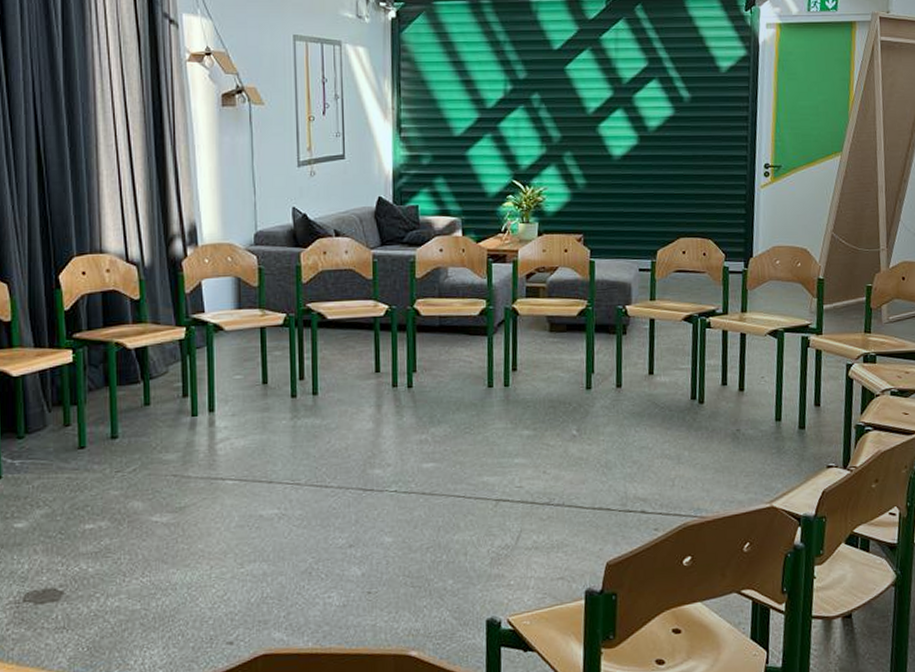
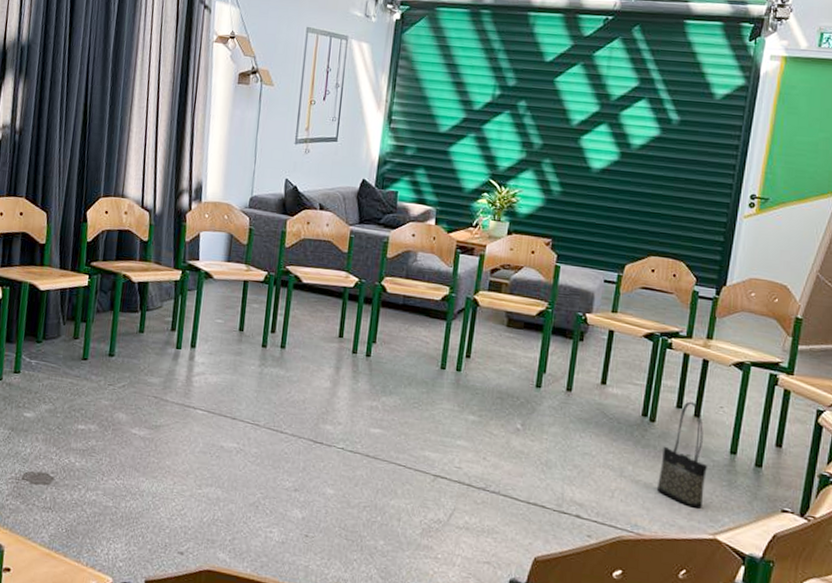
tote bag: none [713,377,757,481] -> present [656,401,707,509]

